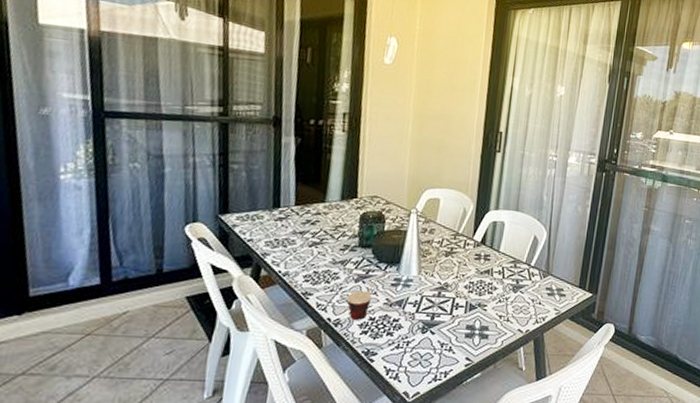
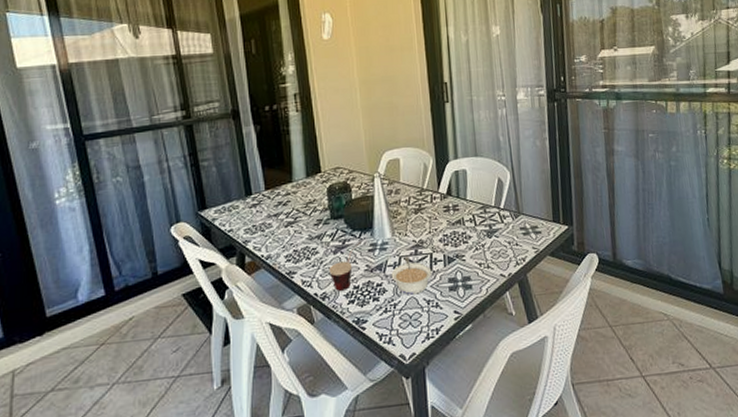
legume: none [409,297,452,336] -> present [391,256,432,295]

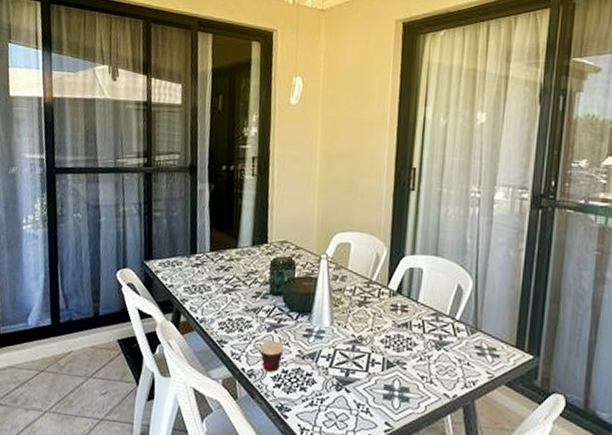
legume: present [391,256,432,295] -> none [322,350,368,394]

